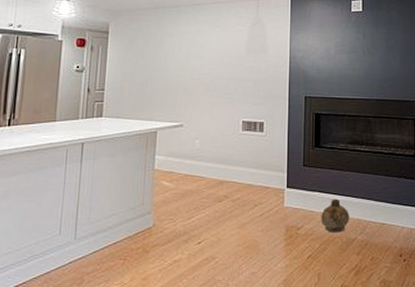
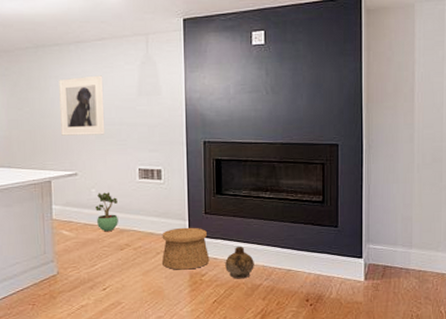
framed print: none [171,34,216,89] -> present [59,75,105,136]
potted plant: none [197,143,220,183] -> present [95,192,118,232]
basket: none [259,179,306,223] -> present [162,227,210,270]

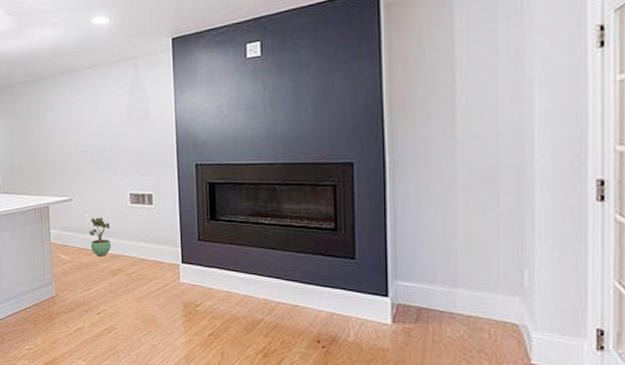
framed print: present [59,75,105,136] -> none [54,102,97,163]
basket: present [162,227,210,270] -> none [154,254,205,299]
ceramic jug: present [225,247,254,279] -> none [221,277,254,312]

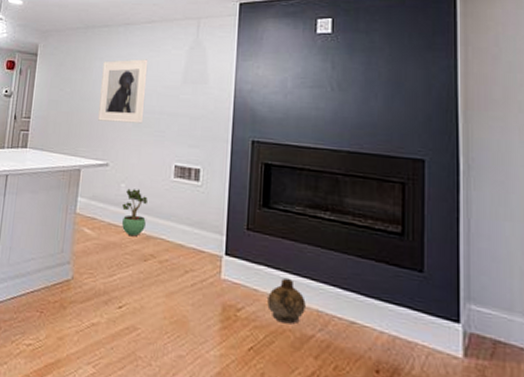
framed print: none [54,102,97,163] -> present [98,59,148,124]
ceramic jug: none [221,277,254,312] -> present [267,278,306,324]

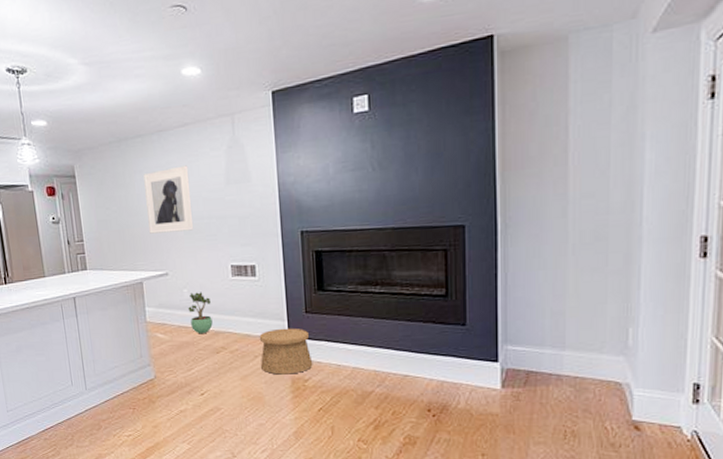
basket: none [190,243,249,300] -> present [259,328,313,375]
ceramic jug: present [267,278,306,324] -> none [330,349,364,385]

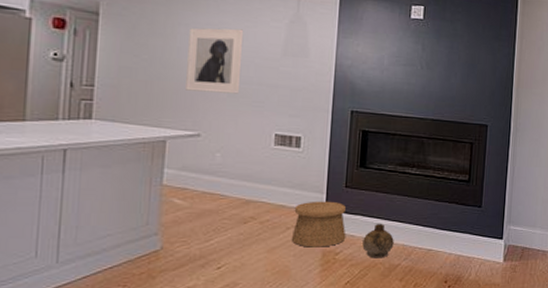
potted plant: present [188,292,213,334] -> none [218,157,246,202]
ceramic jug: none [330,349,364,385] -> present [362,224,394,259]

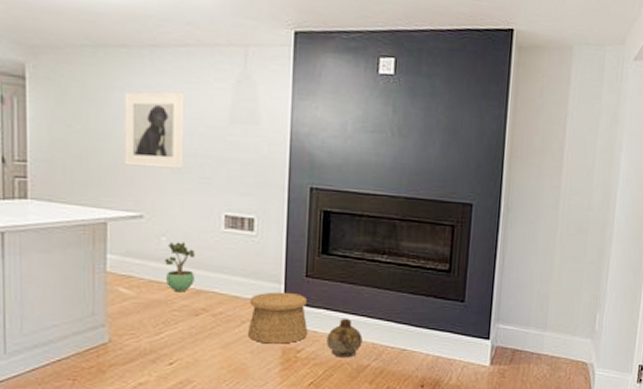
potted plant: none [218,157,246,202] -> present [165,242,195,292]

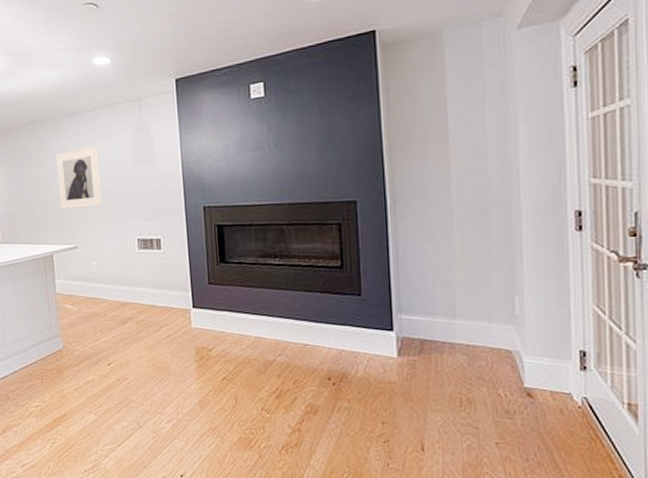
potted plant: present [165,242,195,292] -> none [96,264,120,305]
basket: present [248,292,308,344] -> none [164,298,217,345]
ceramic jug: present [327,319,362,358] -> none [233,319,266,355]

